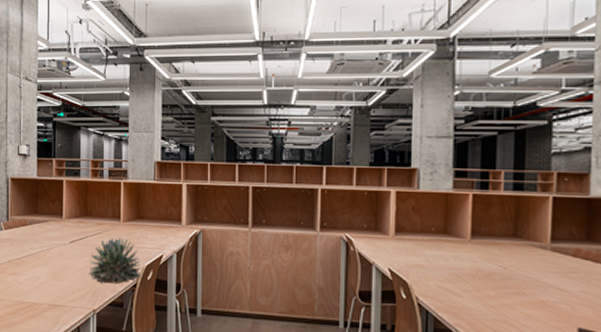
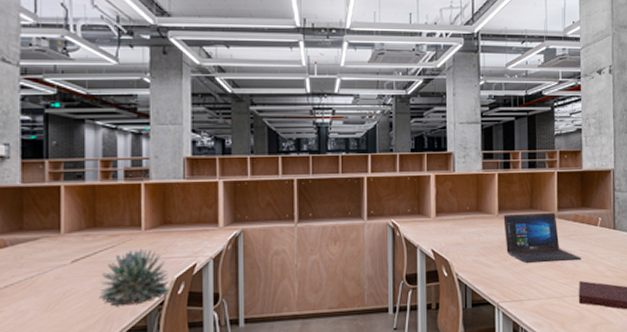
laptop: none [477,241,583,302] -> present [503,213,582,264]

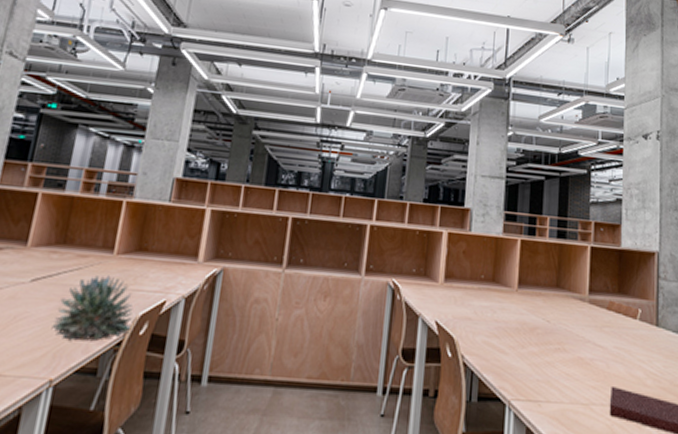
laptop: present [503,213,582,264] -> none [523,291,616,359]

